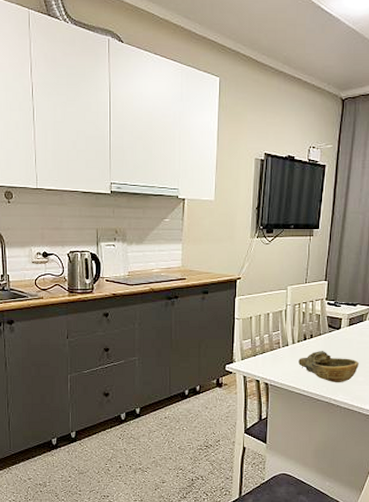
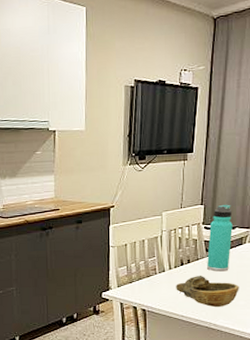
thermos bottle: none [329,281,355,348] -> present [207,204,233,272]

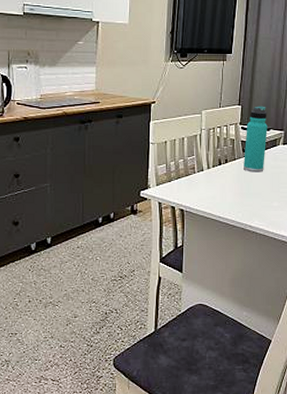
decorative bowl: present [176,275,239,308] -> none [214,175,273,209]

